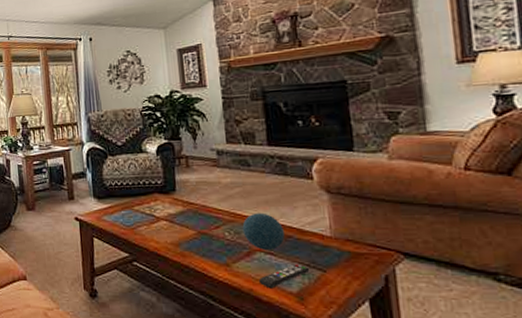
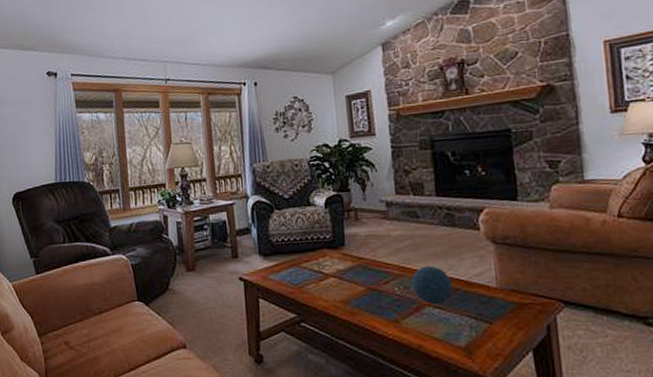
remote control: present [258,264,310,289] -> none [427,317,477,344]

